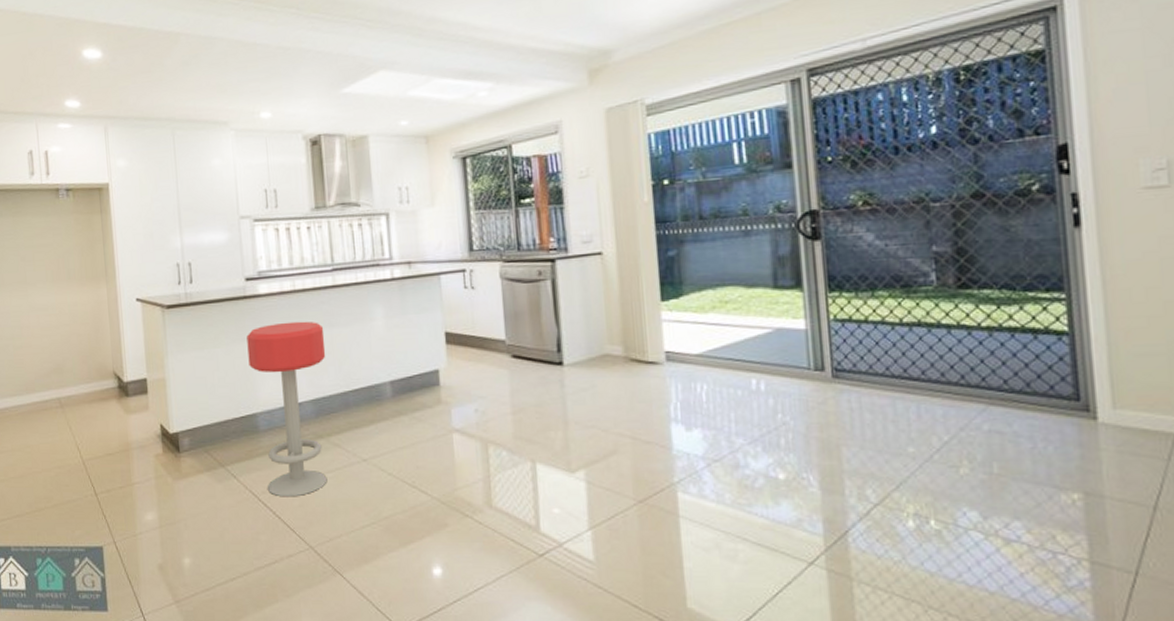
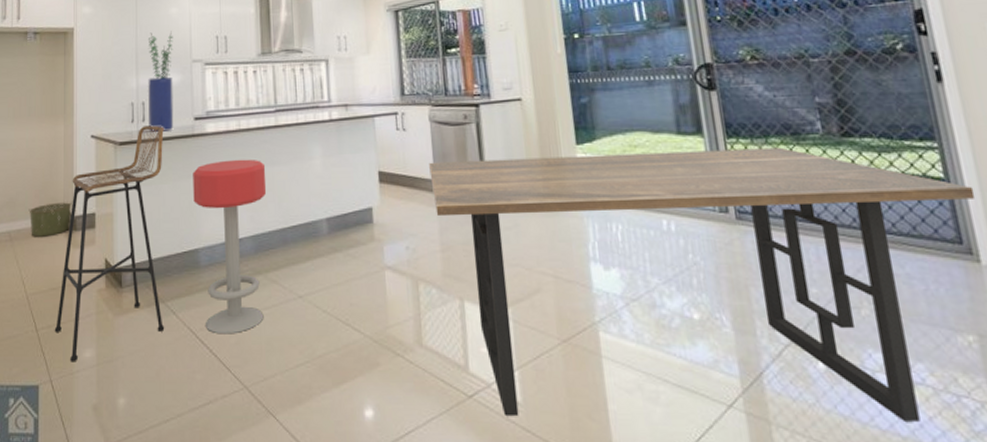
basket: none [77,367,122,403] -> present [29,202,72,237]
bar stool: none [113,287,226,525] -> present [54,125,165,362]
vase: none [191,184,224,294] -> present [148,31,174,132]
dining table: none [500,301,1101,577] -> present [429,147,976,421]

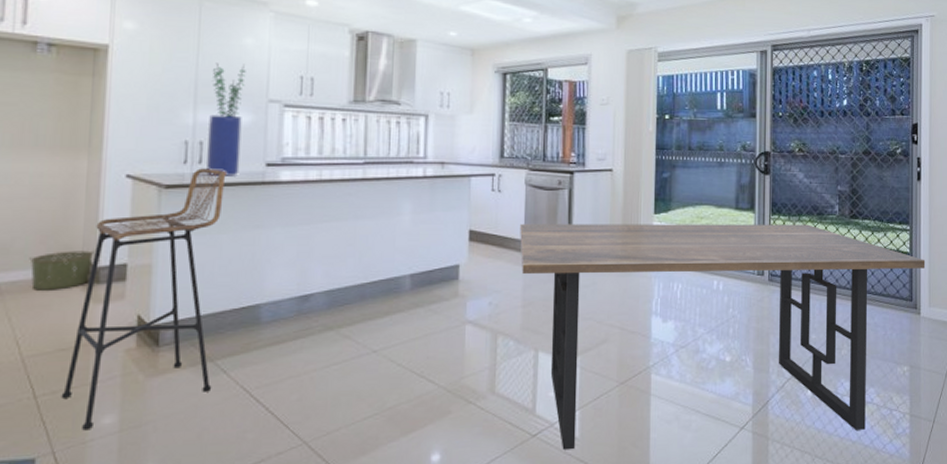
bar stool: present [193,159,267,334] -> none [258,211,348,392]

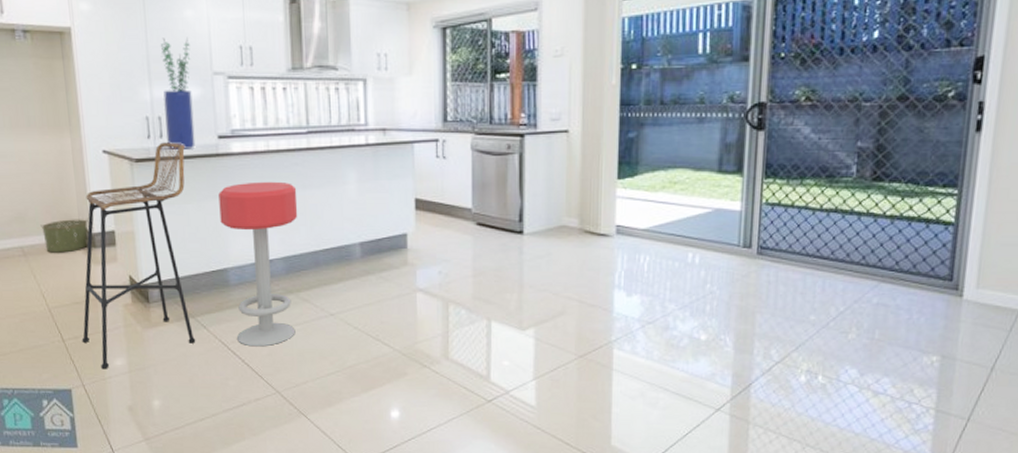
bar stool: none [258,211,348,392] -> present [218,181,298,347]
dining table: present [520,223,926,451] -> none [468,189,977,422]

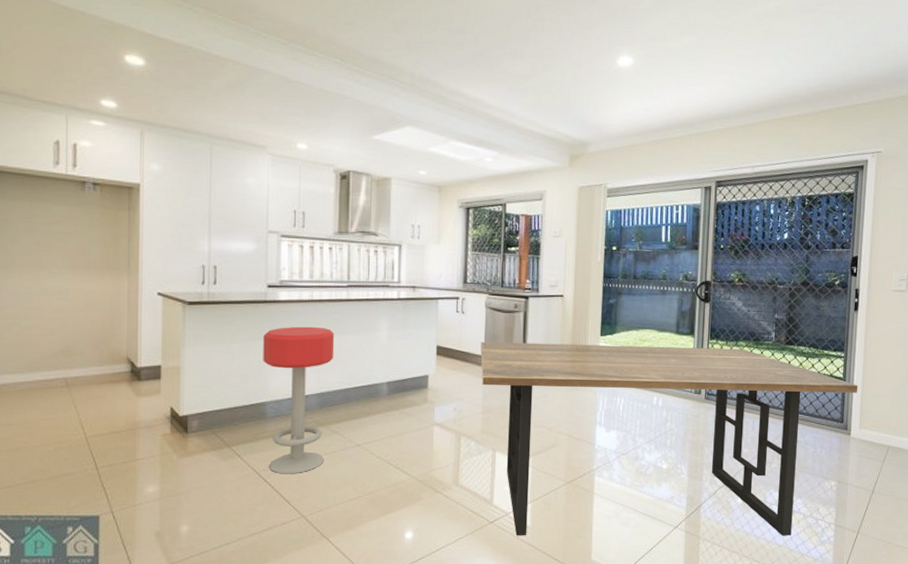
basket: present [40,219,88,253] -> none [87,353,136,385]
bar stool: present [81,142,196,370] -> none [116,288,236,496]
vase: present [161,37,196,149] -> none [220,199,249,296]
dining table: none [468,189,977,422] -> present [480,341,858,536]

